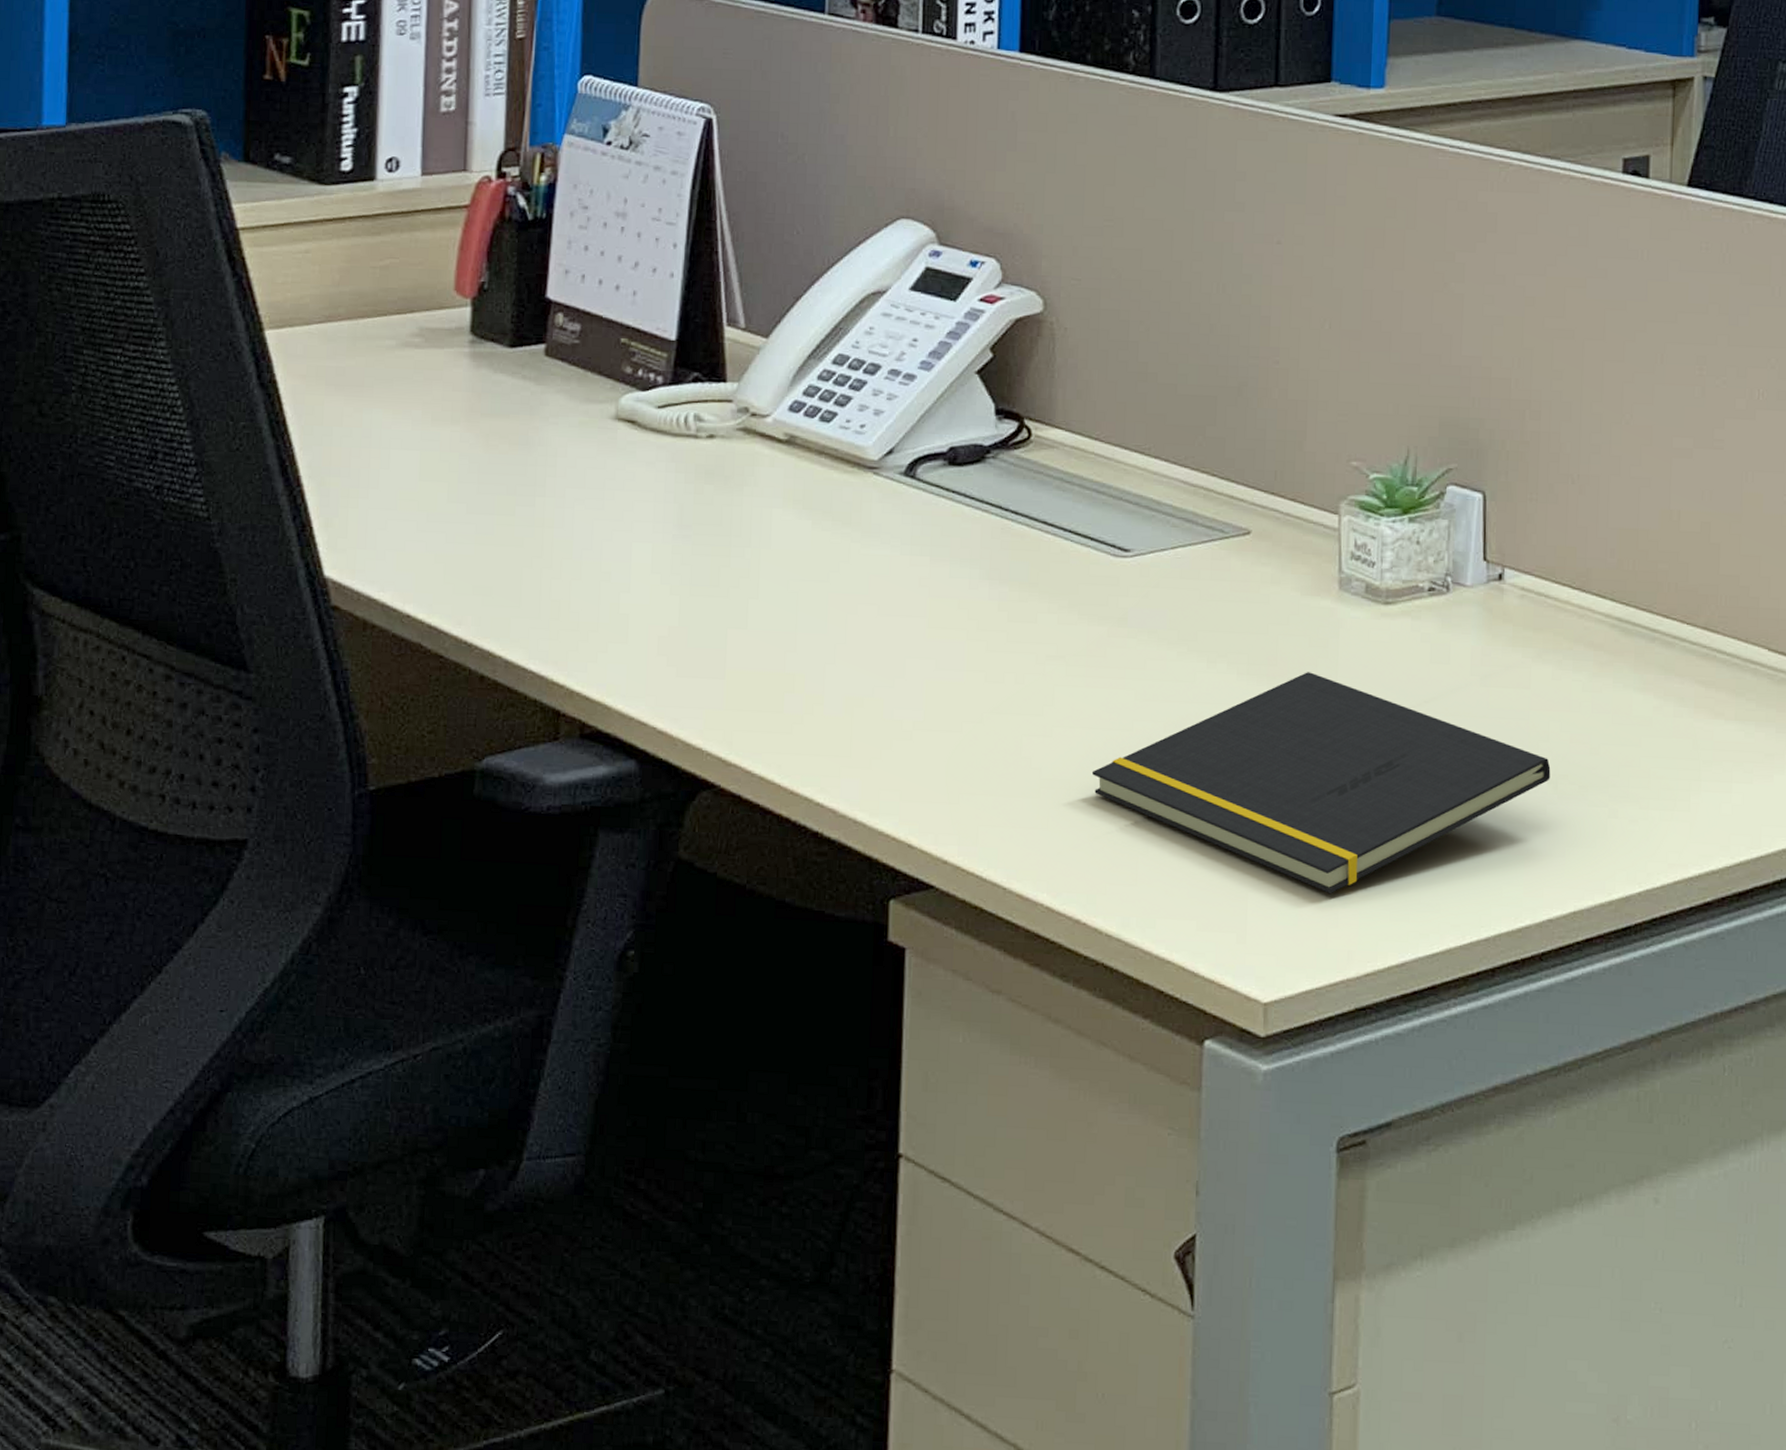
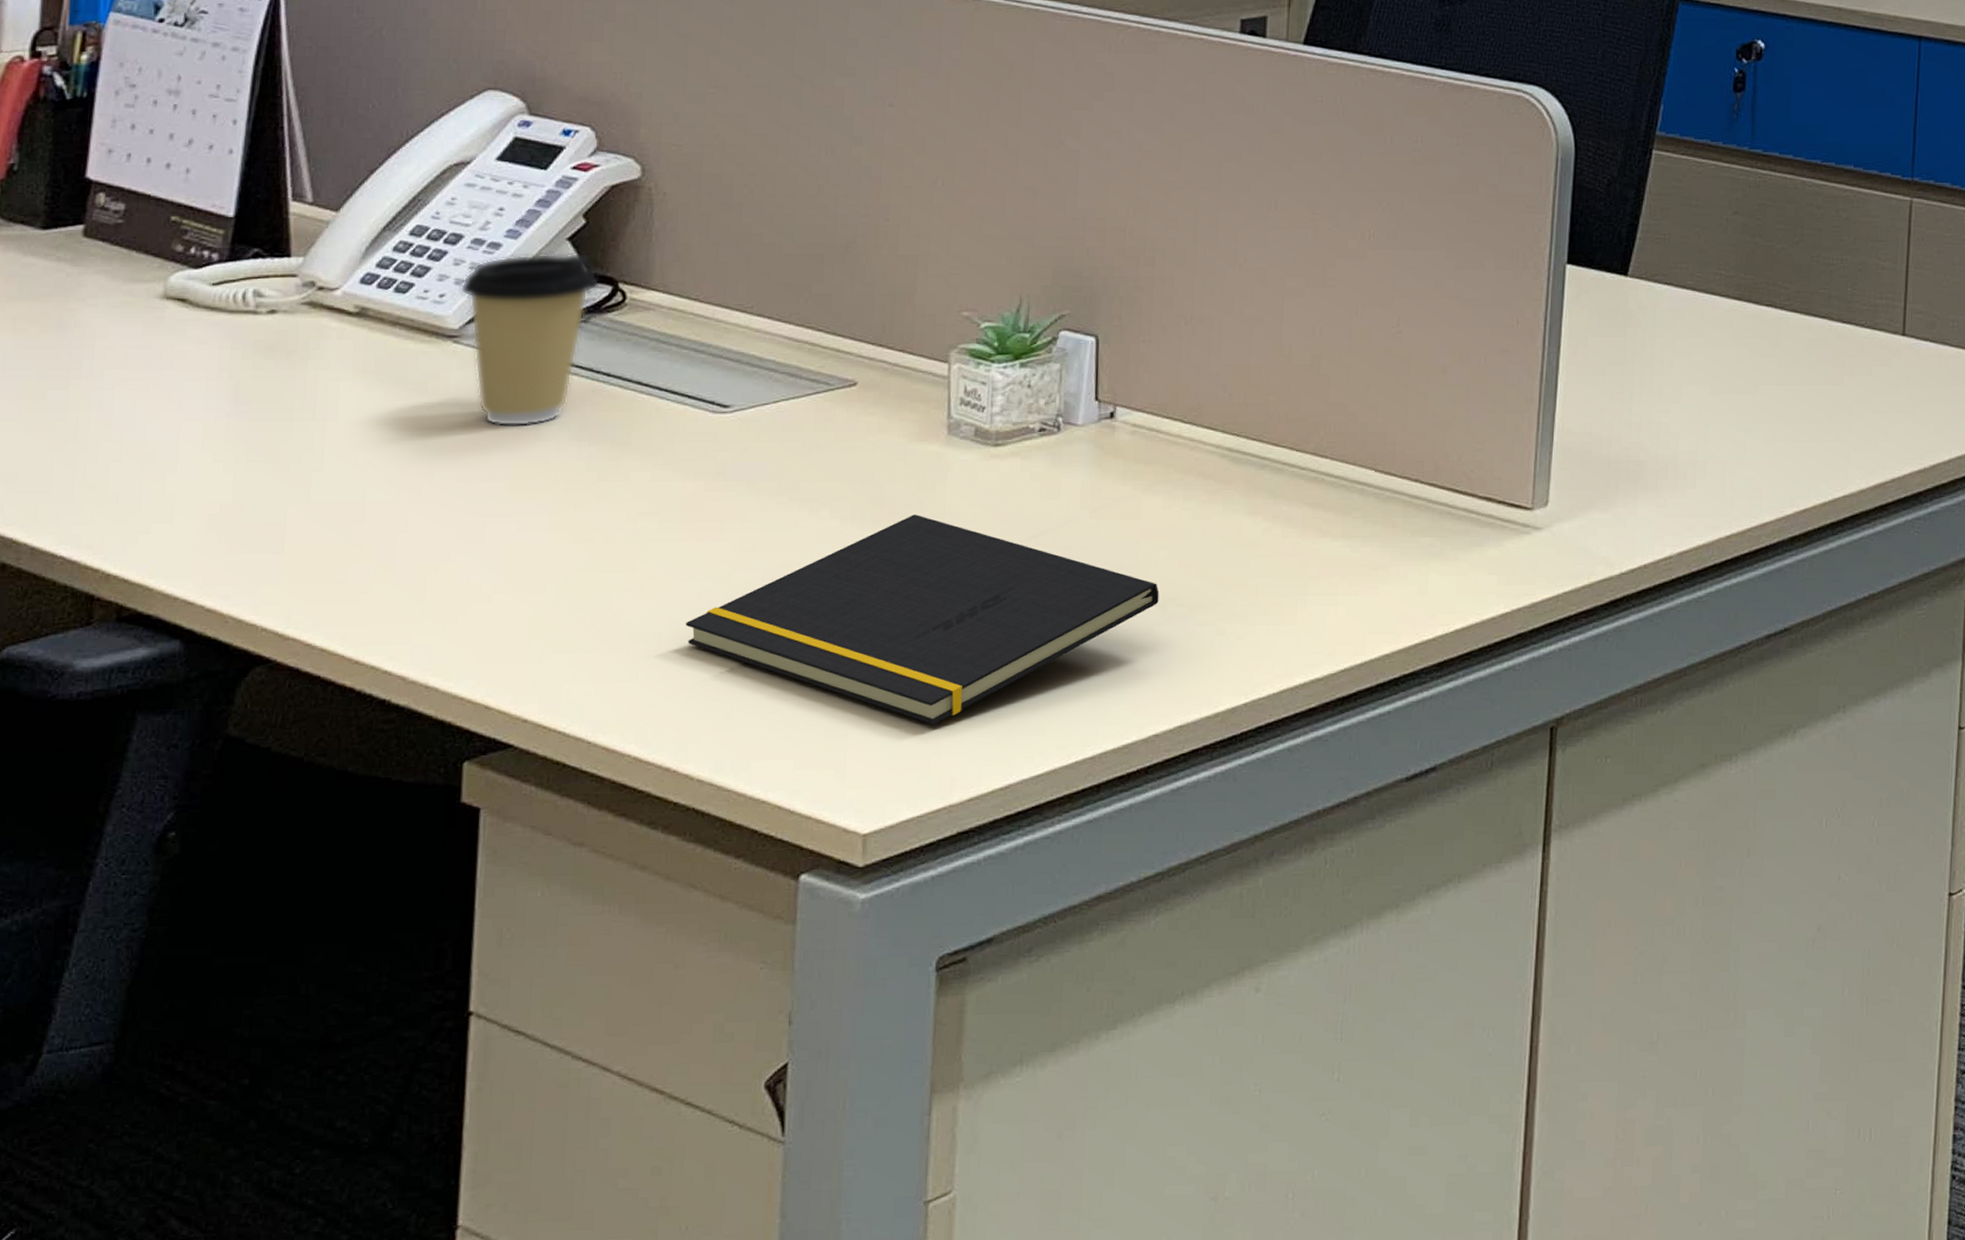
coffee cup: none [878,386,1007,563] -> present [459,252,600,427]

